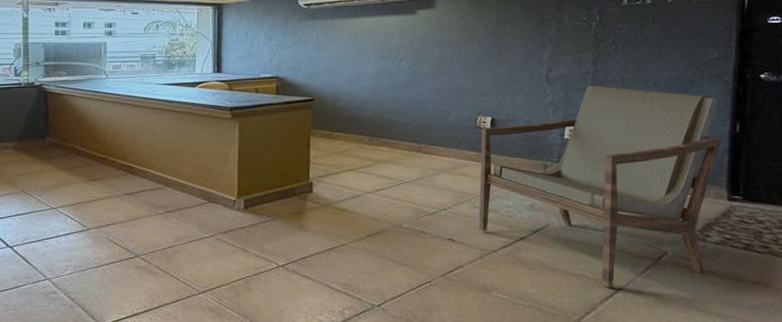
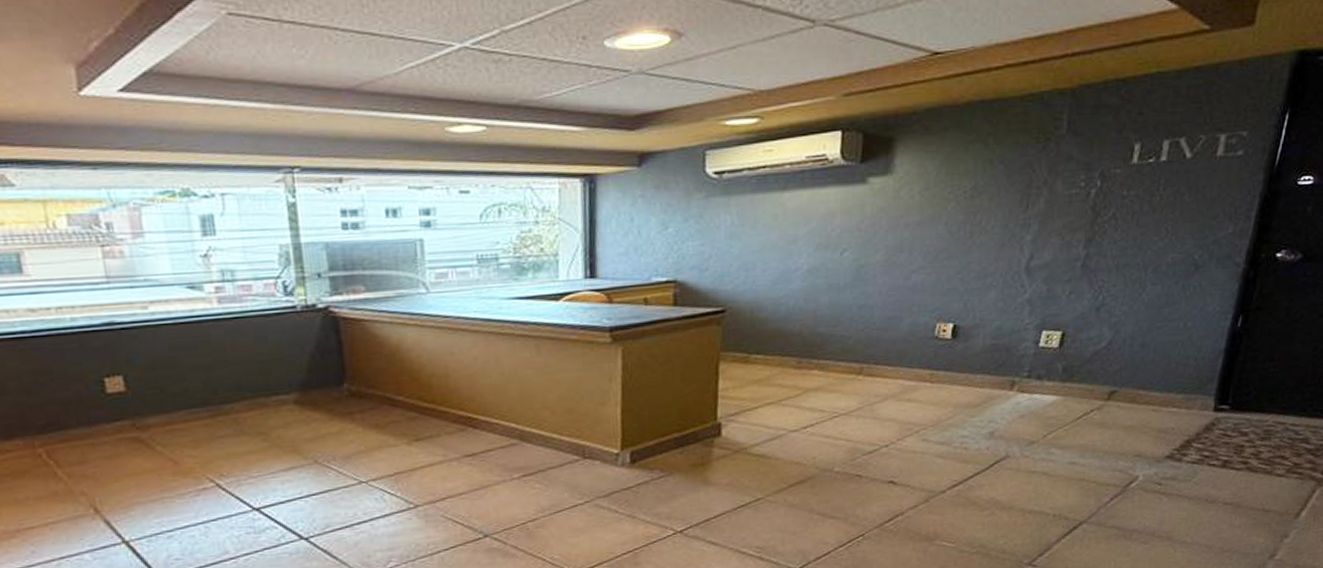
armchair: present [478,85,723,288] -> none [926,275,1224,524]

